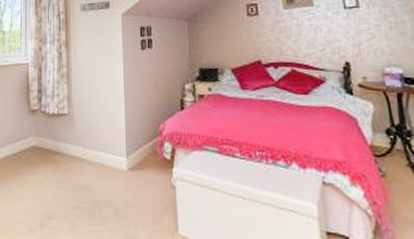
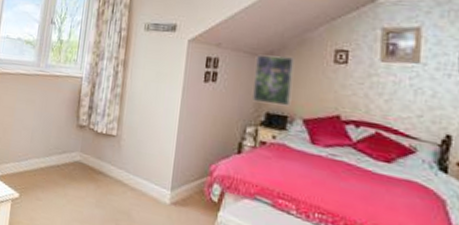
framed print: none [184,15,219,61] -> present [253,54,295,107]

